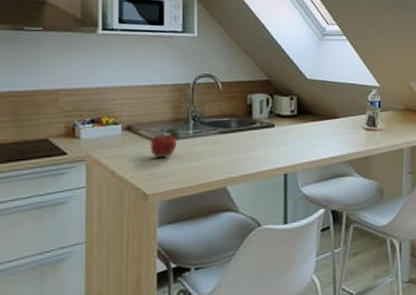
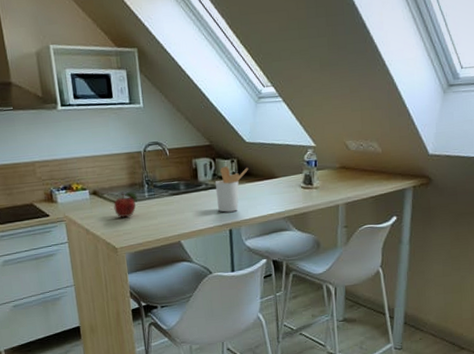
utensil holder: none [271,103,309,155] -> present [214,166,249,213]

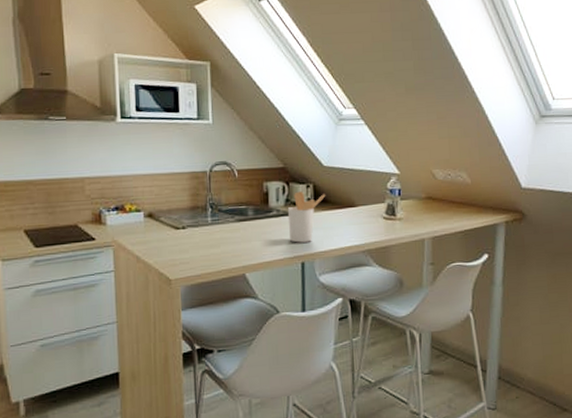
fruit: present [113,192,137,217] -> none [171,215,198,244]

